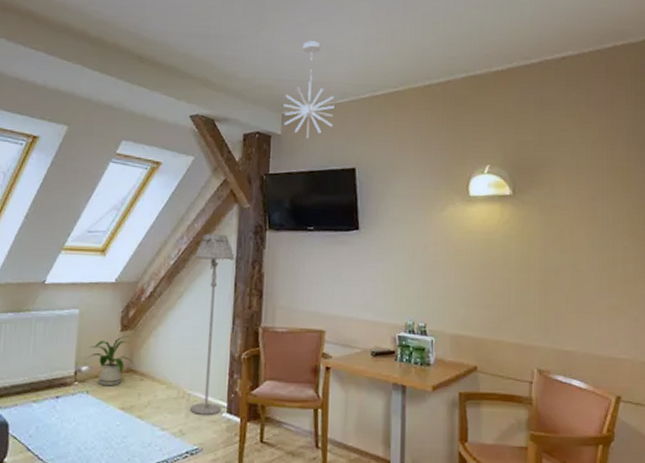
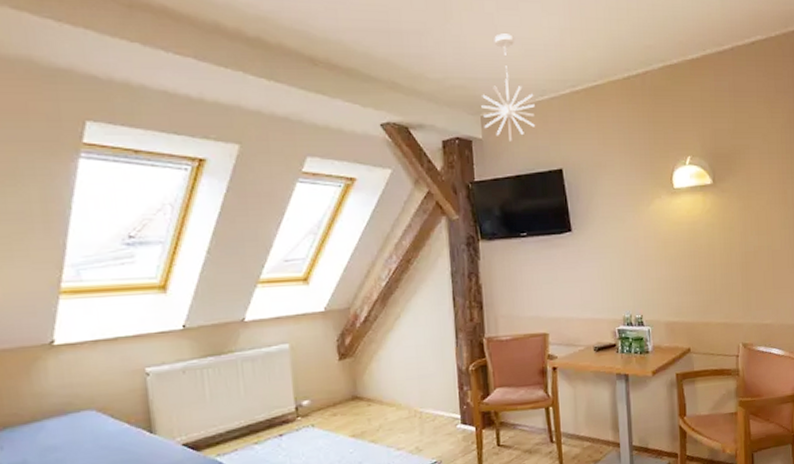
house plant: present [85,336,134,386] -> none [304,364,359,417]
floor lamp: present [189,233,235,415] -> none [408,249,456,430]

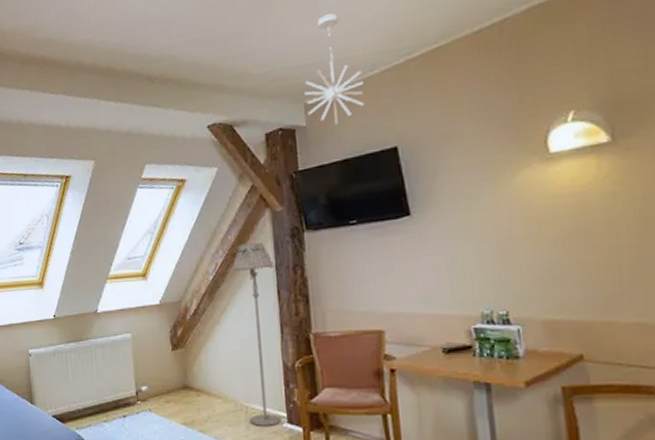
floor lamp: none [408,249,456,430] -> present [233,242,283,426]

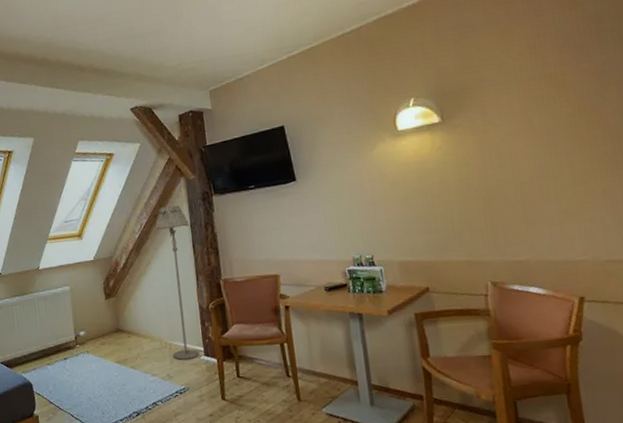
pendant light: present [304,13,365,125] -> none [209,18,257,108]

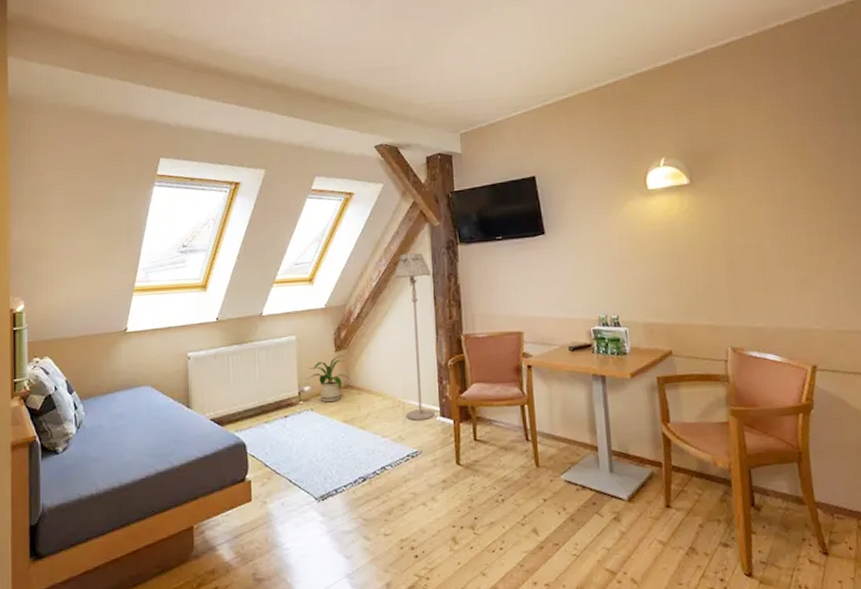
house plant: none [81,302,121,346] -> present [306,355,351,403]

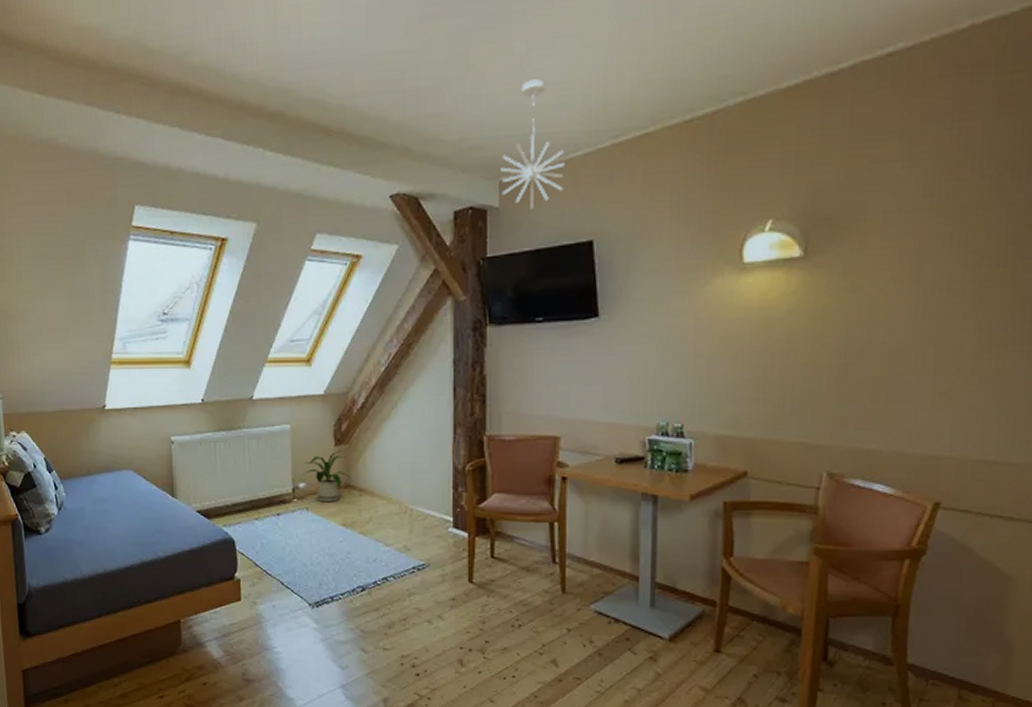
floor lamp: present [395,252,436,420] -> none [408,333,452,530]
pendant light: none [460,60,510,154] -> present [500,79,566,210]

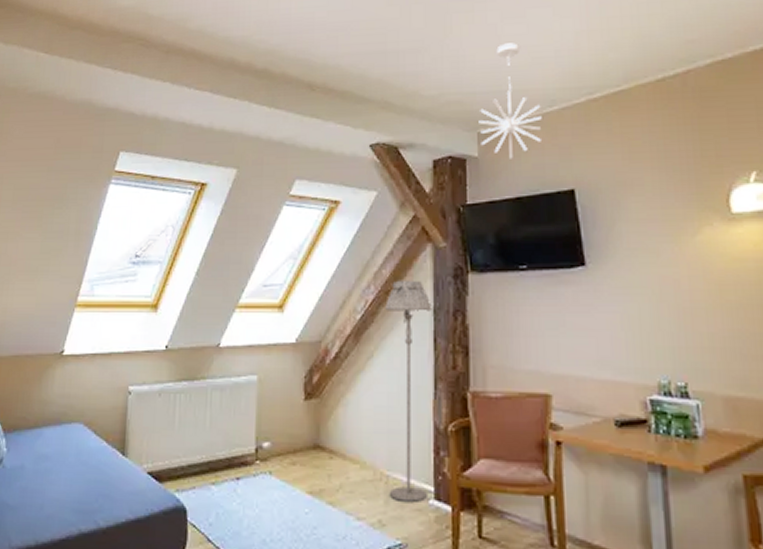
house plant: present [301,450,352,503] -> none [266,405,322,466]
floor lamp: none [408,333,452,530] -> present [385,280,432,502]

